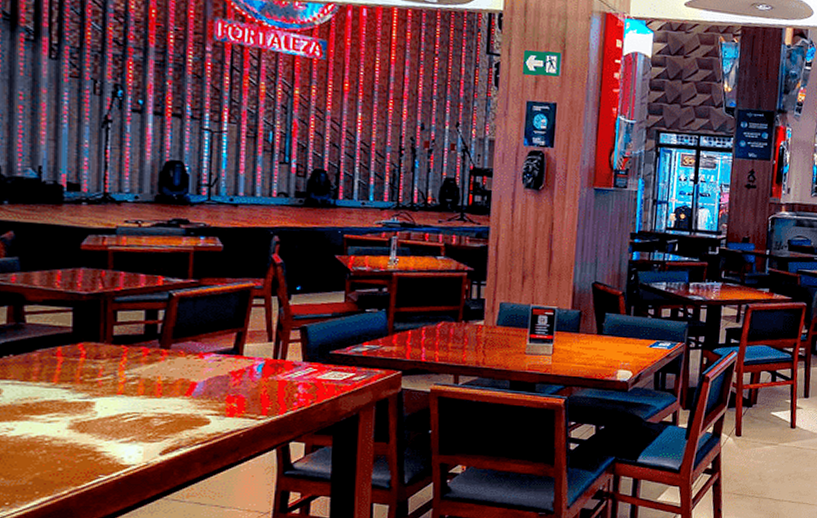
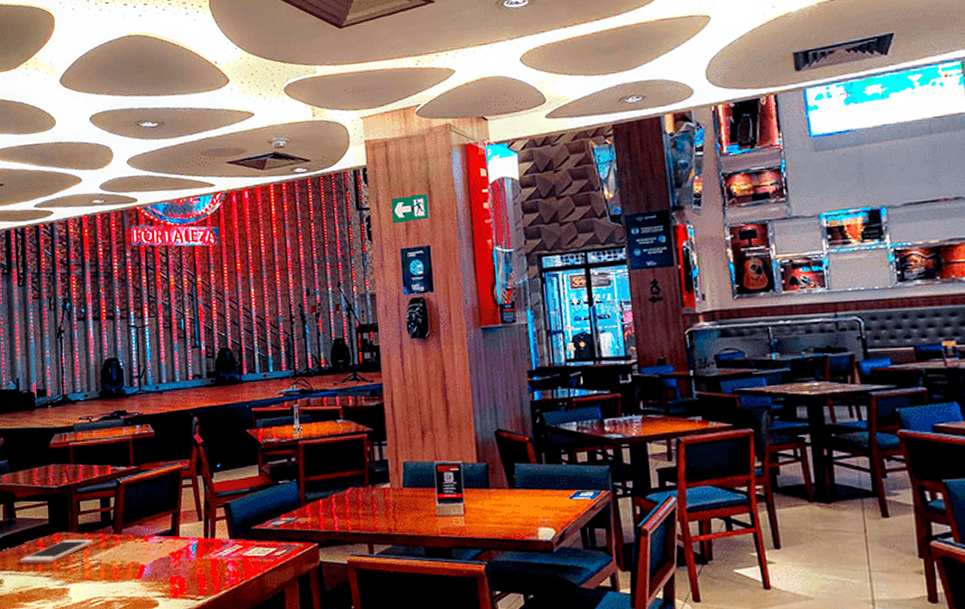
cell phone: none [27,351,131,375] -> present [20,539,93,564]

